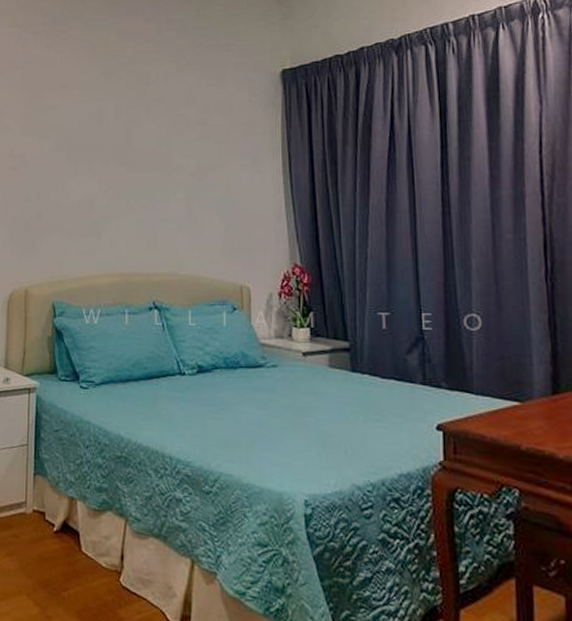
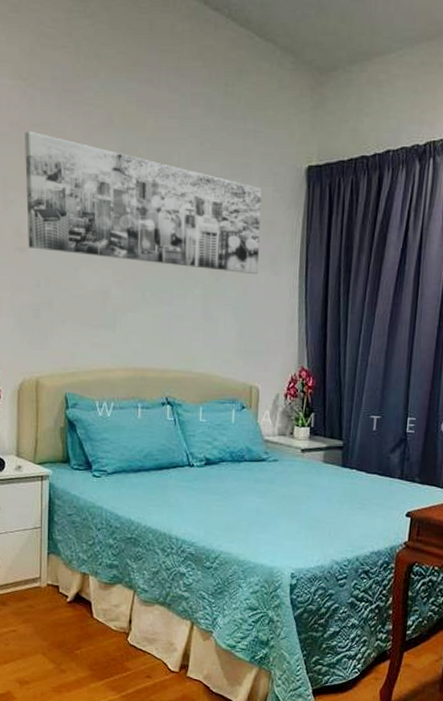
wall art: none [19,68,240,174] -> present [25,132,262,274]

